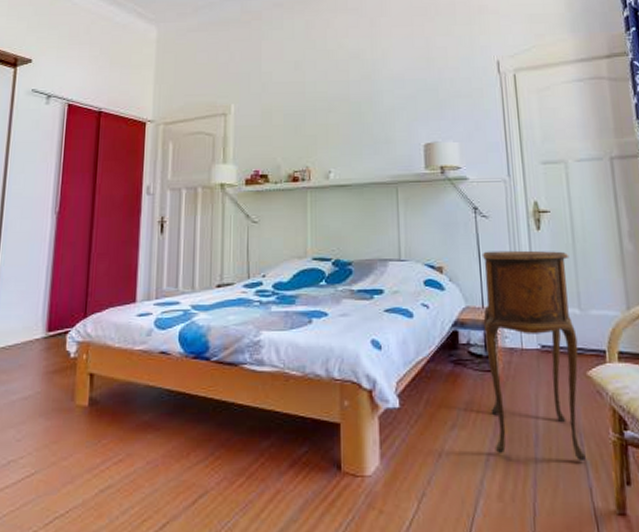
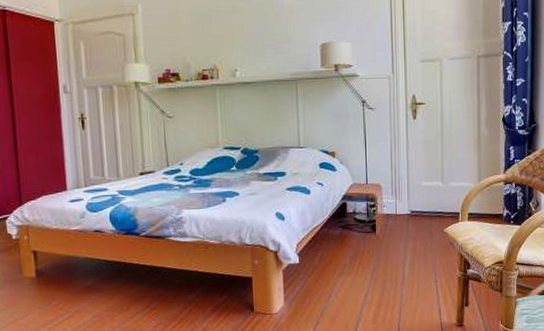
side table: present [482,250,586,460] -> none [367,136,439,292]

